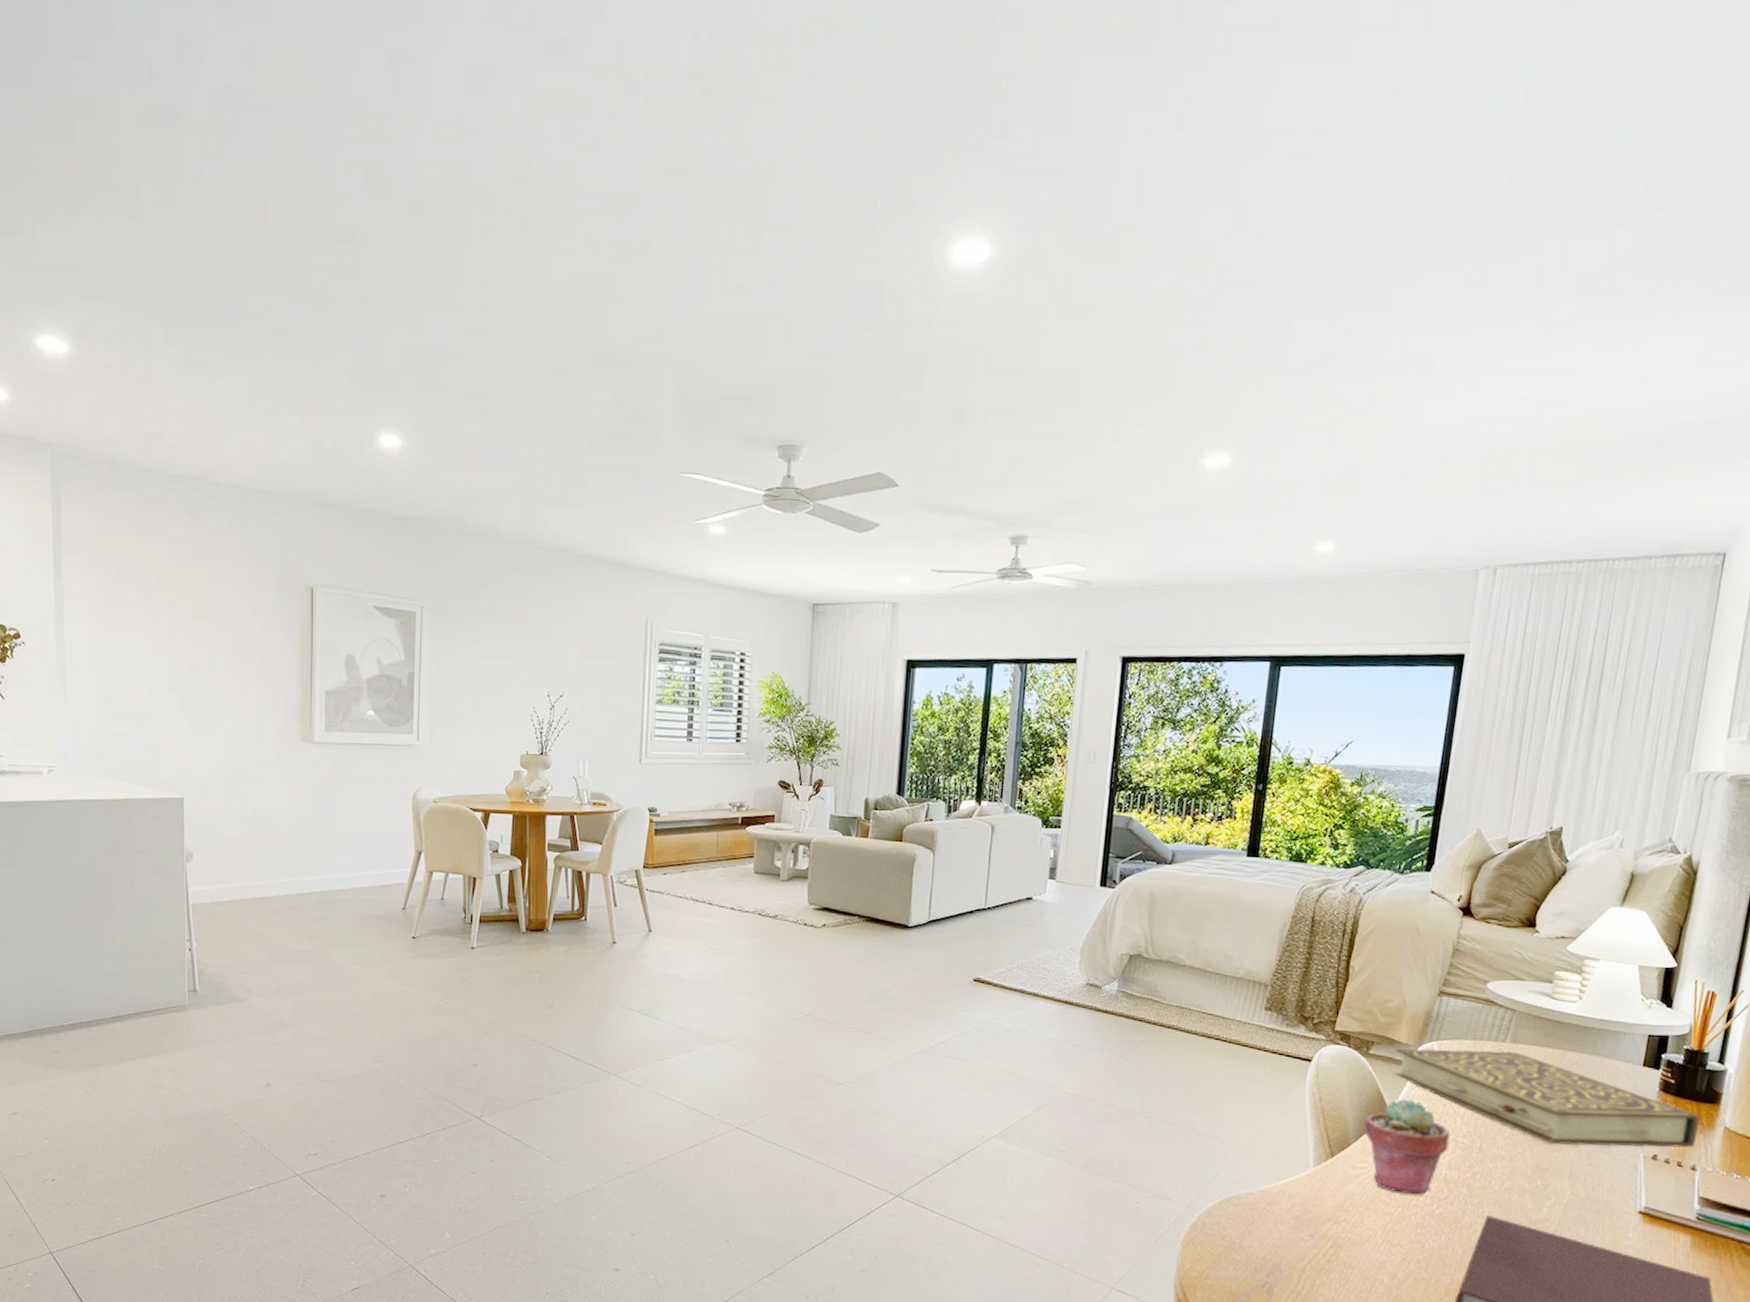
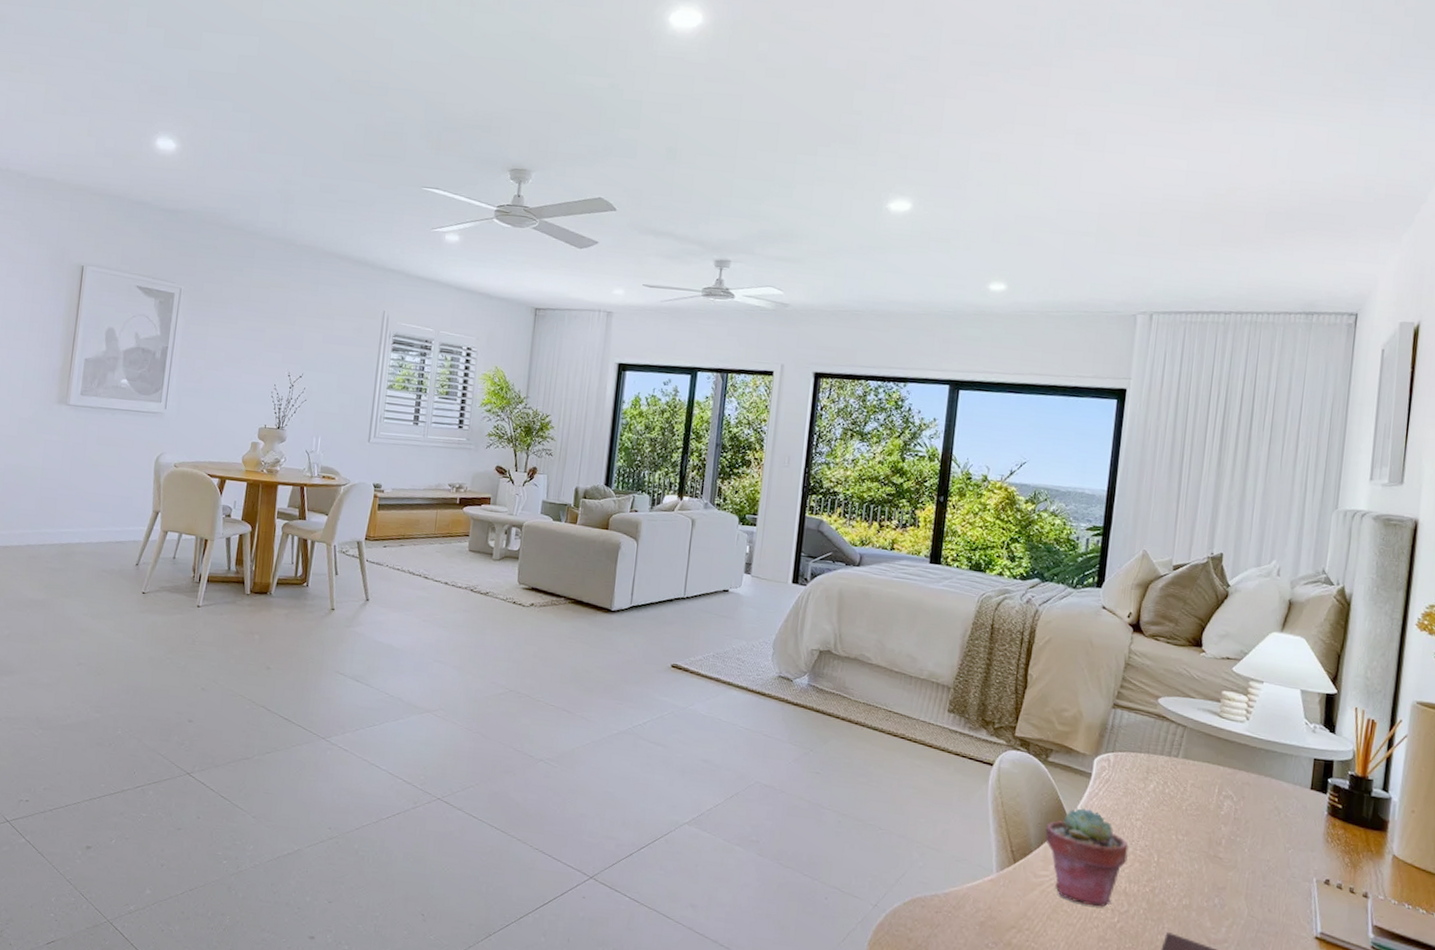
book: present [1393,1048,1700,1148] -> none [1071,758,1368,875]

